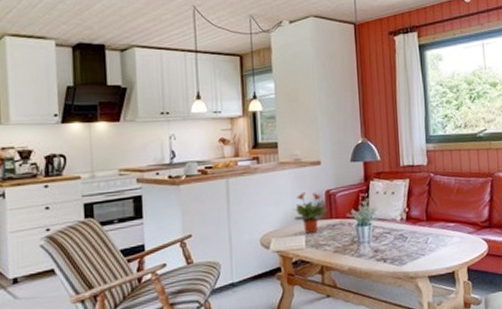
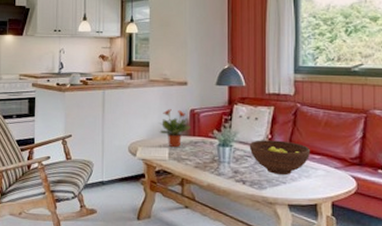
fruit bowl: none [387,212,446,248] -> present [249,140,311,176]

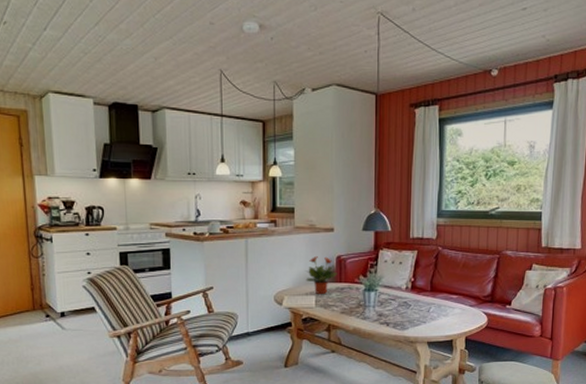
fruit bowl: present [249,140,311,176] -> none [393,283,449,316]

